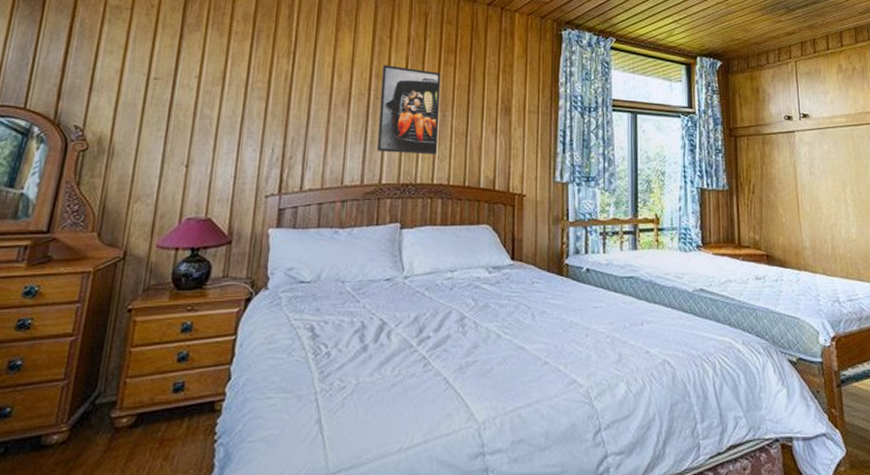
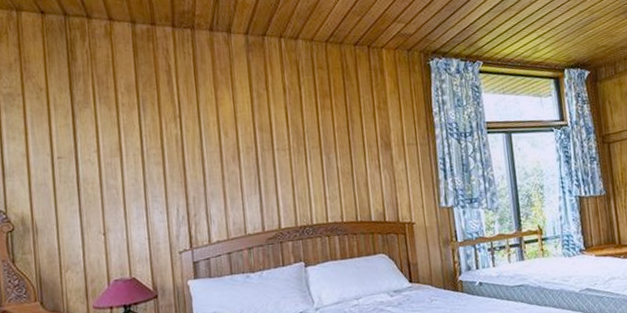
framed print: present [376,65,441,155] -> none [264,116,328,200]

